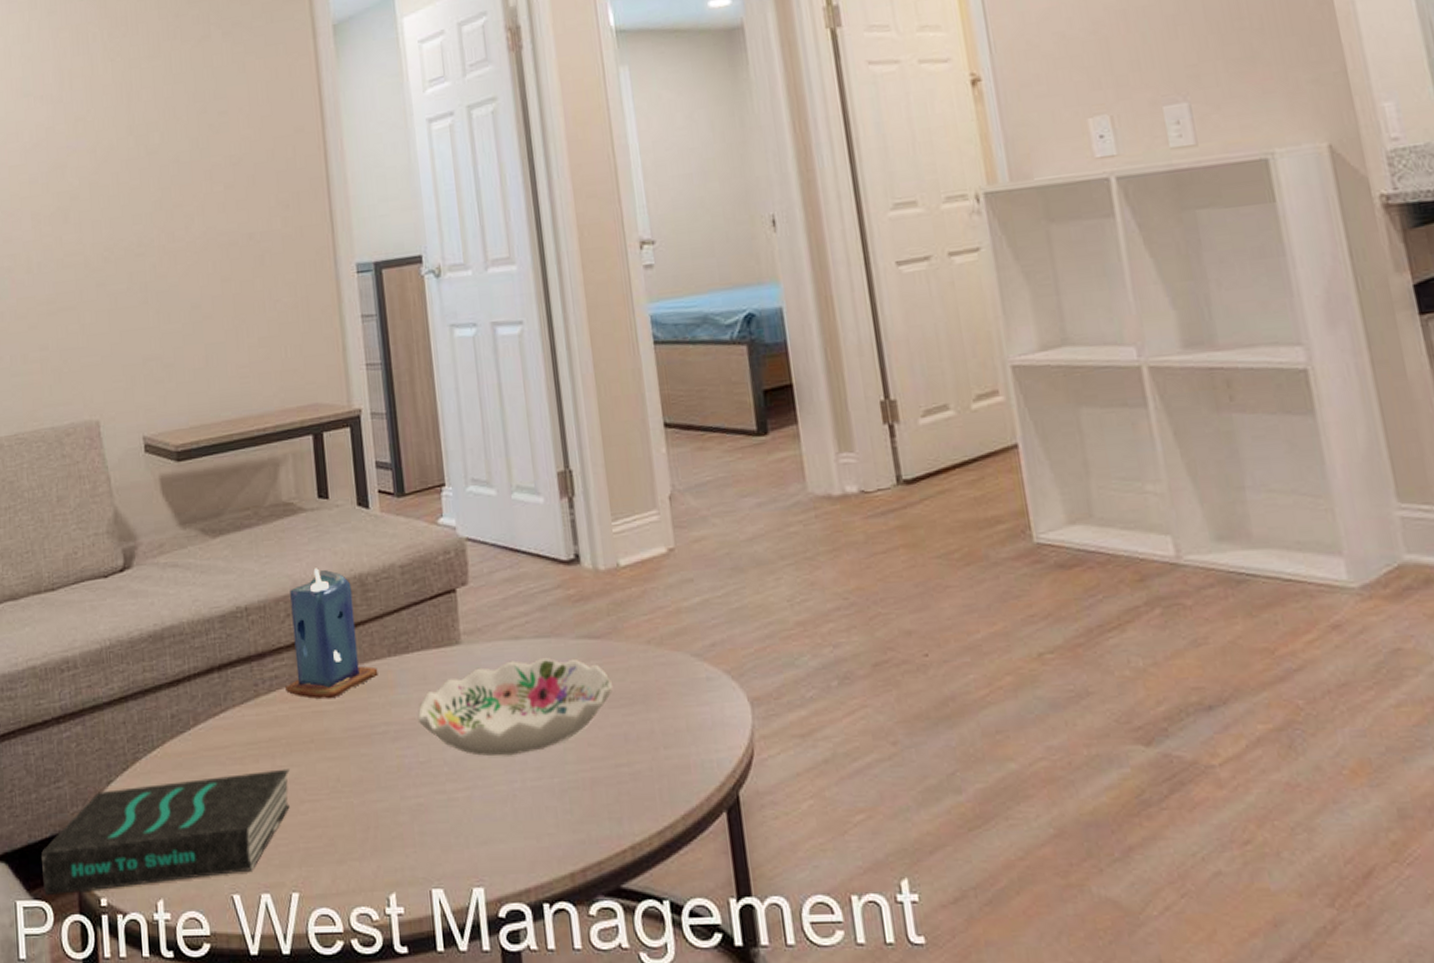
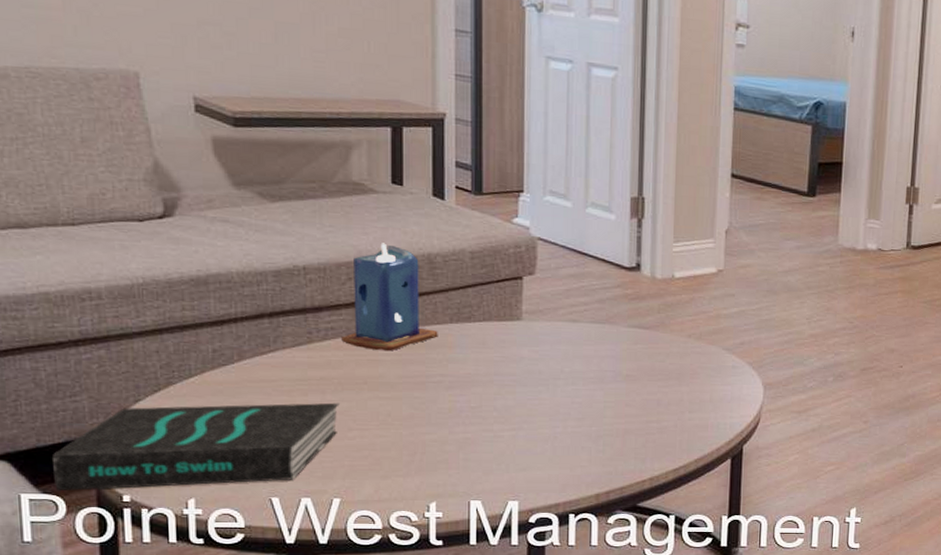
decorative bowl: present [417,657,613,757] -> none [473,338,653,408]

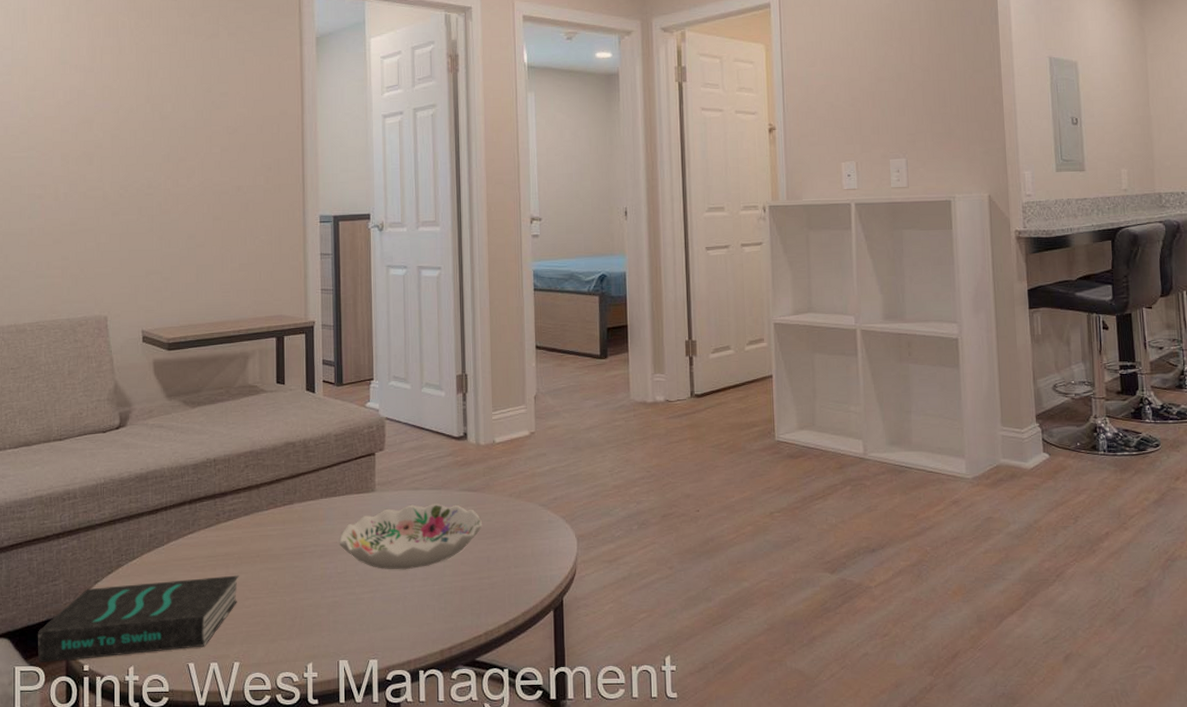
candle: present [341,243,438,351] -> none [241,433,312,527]
decorative bowl: none [473,338,653,408] -> present [339,503,482,570]

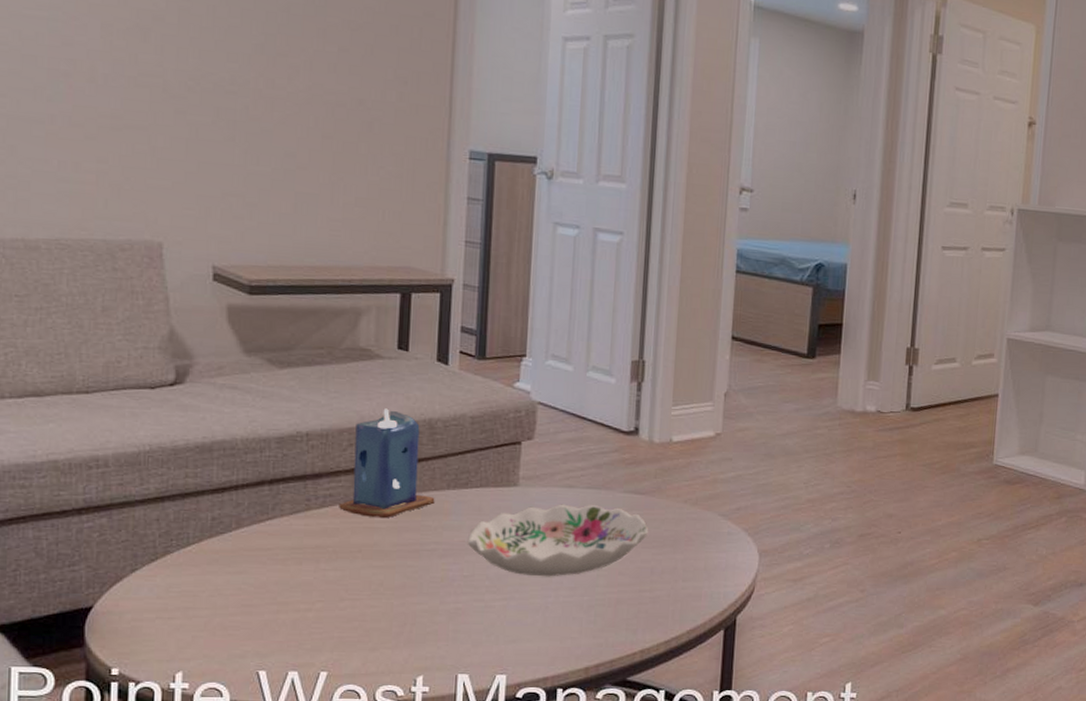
book: present [38,575,240,664] -> none [45,571,334,664]
candle: none [241,433,312,527] -> present [339,408,435,519]

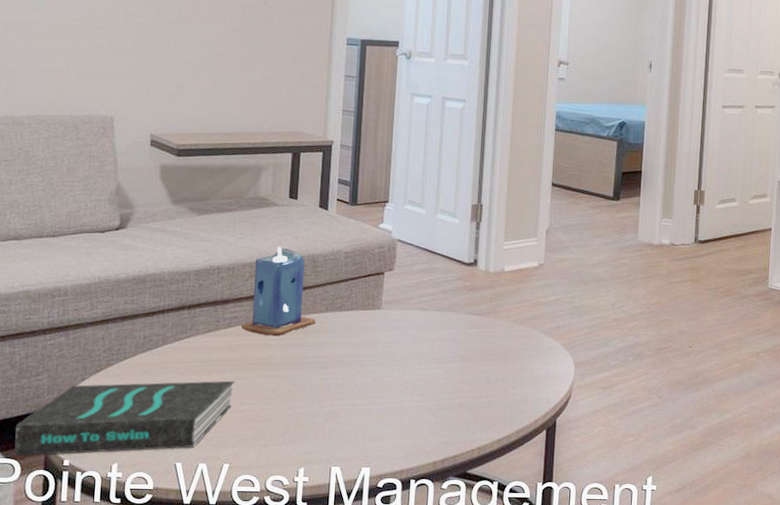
book: none [45,571,334,664] -> present [14,380,236,456]
decorative bowl: present [467,504,648,577] -> none [340,323,485,385]

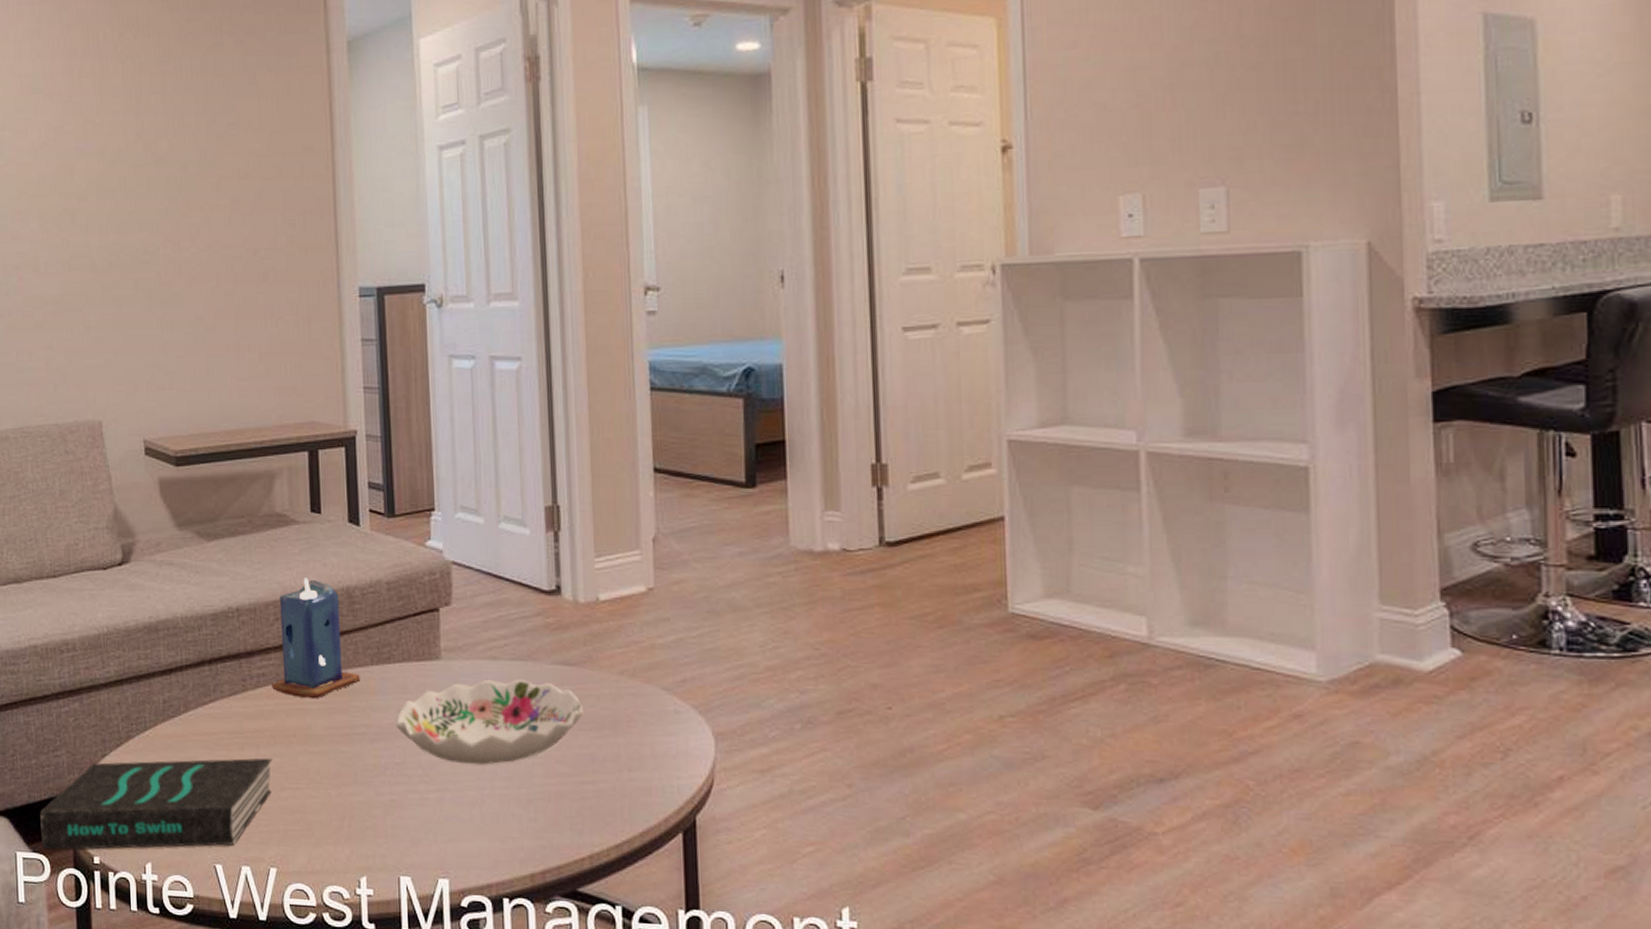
decorative bowl: none [340,323,485,385] -> present [395,678,583,765]

